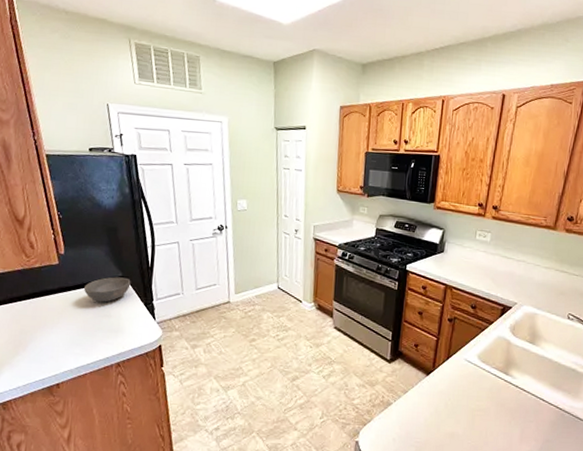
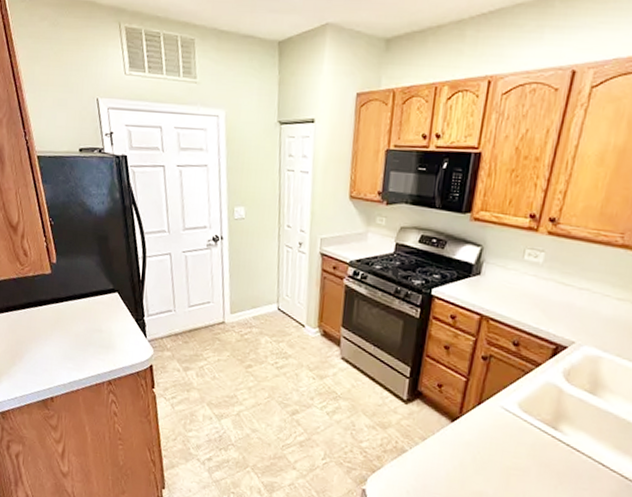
bowl: present [83,277,131,303] -> none [75,289,122,316]

